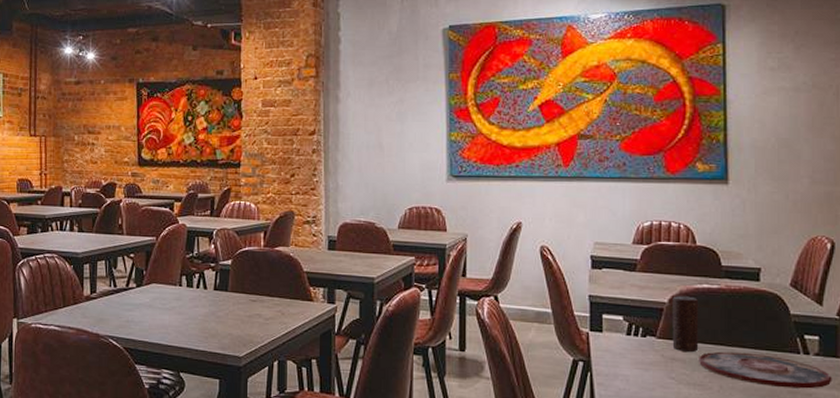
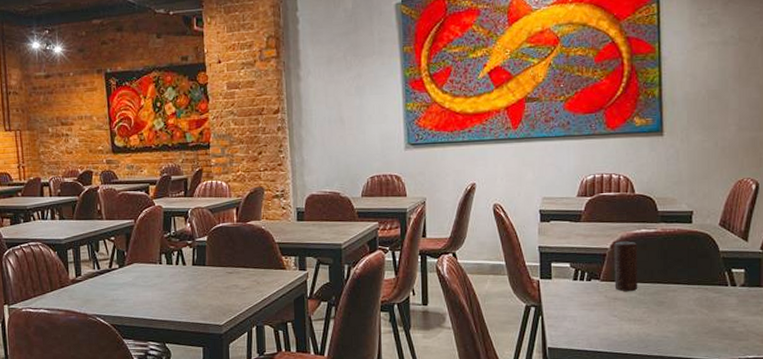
plate: present [699,351,832,389] -> none [638,288,756,318]

